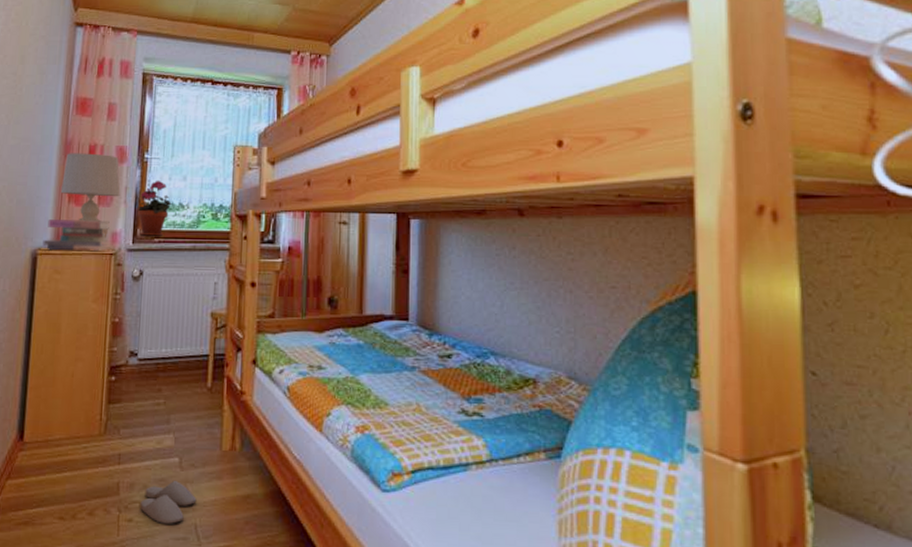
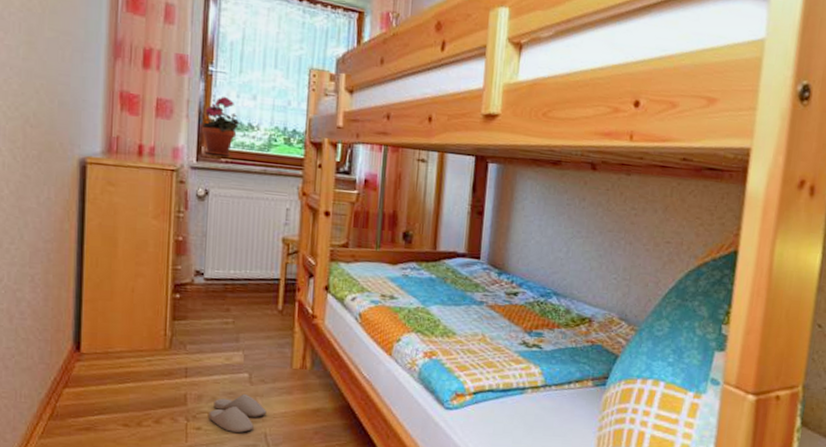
books: present [42,219,110,252] -> none [92,126,170,167]
table lamp: present [60,153,121,236] -> none [111,55,182,151]

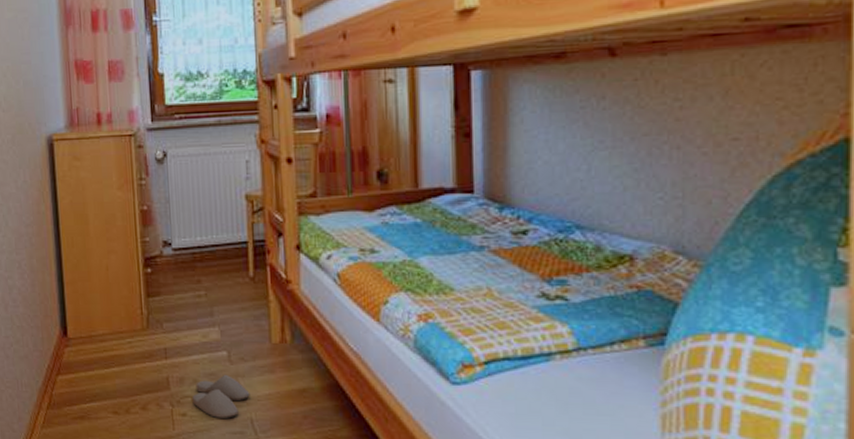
potted plant: present [201,96,240,158] -> none [152,46,189,114]

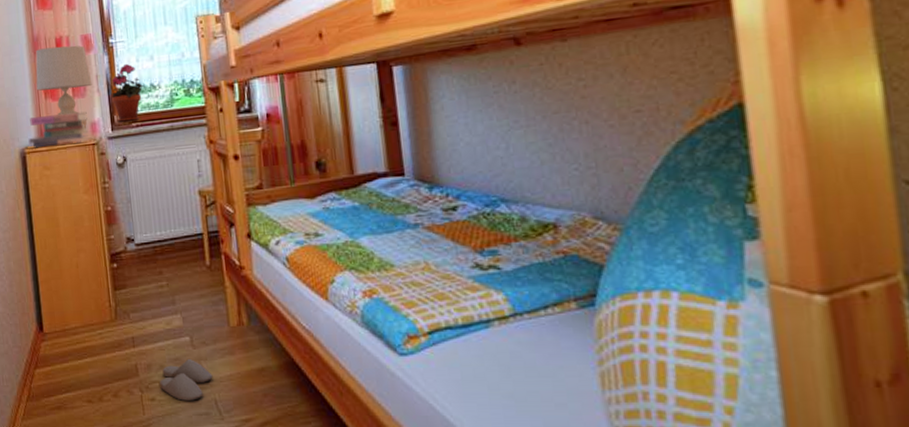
books: none [57,97,126,135] -> present [28,111,90,147]
table lamp: none [67,20,132,116] -> present [35,45,92,127]
potted plant: none [152,46,189,114] -> present [111,63,143,123]

